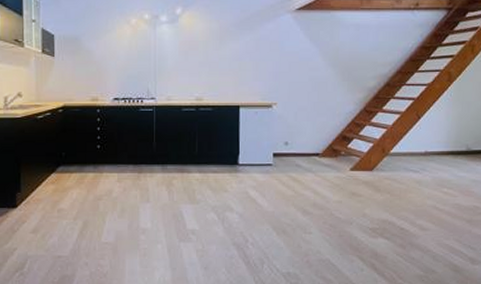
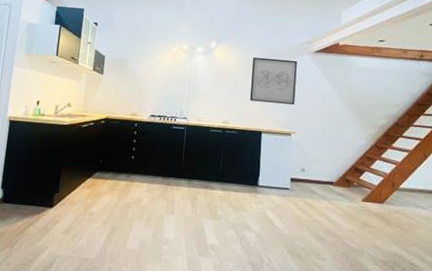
wall art: none [224,21,276,73] -> present [249,57,297,105]

